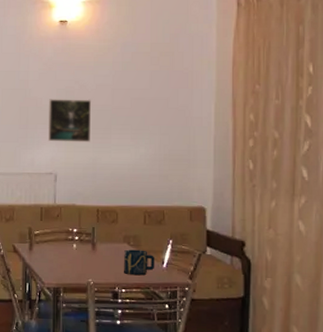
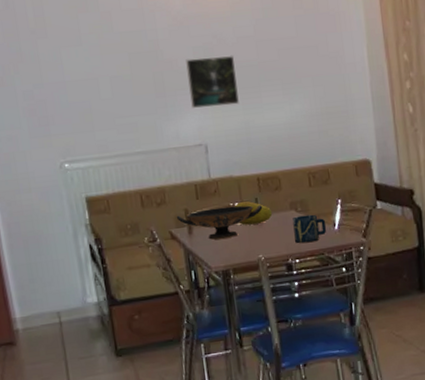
decorative bowl: none [20,230,98,259] -> present [176,205,263,240]
fruit: none [72,229,106,251] -> present [234,201,273,225]

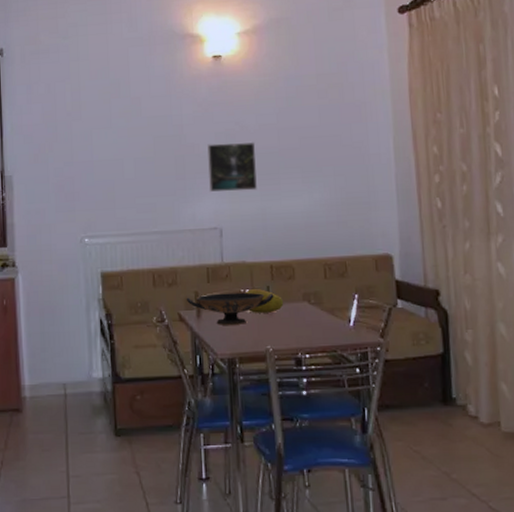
cup: present [292,214,327,243] -> none [305,308,341,338]

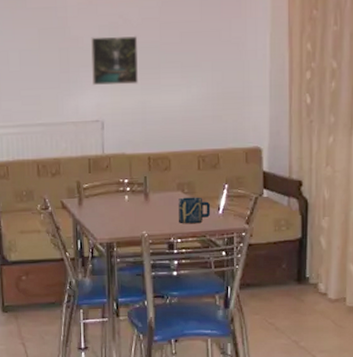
decorative bowl: present [186,292,274,325] -> none [68,182,151,213]
fruit: present [245,289,284,313] -> none [123,179,160,202]
cup: none [305,308,341,338] -> present [178,197,211,224]

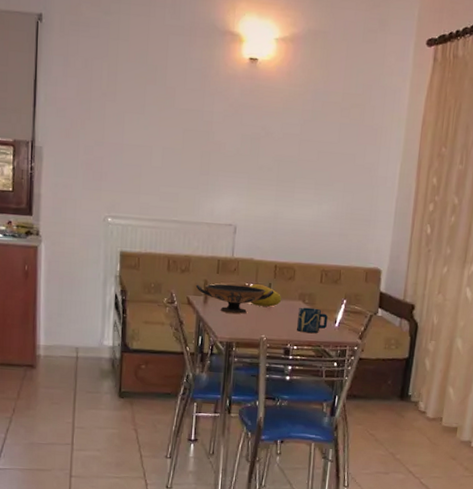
decorative bowl: none [68,182,151,213] -> present [195,284,274,314]
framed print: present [91,35,138,86] -> none [230,144,278,195]
fruit: none [123,179,160,202] -> present [249,284,282,307]

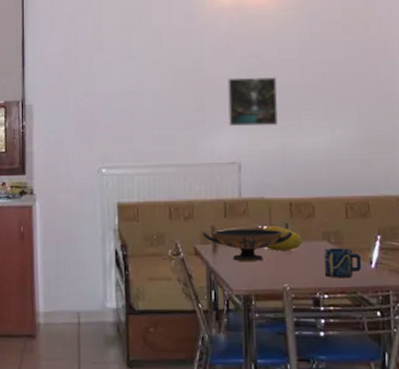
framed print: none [230,144,278,195] -> present [228,76,278,127]

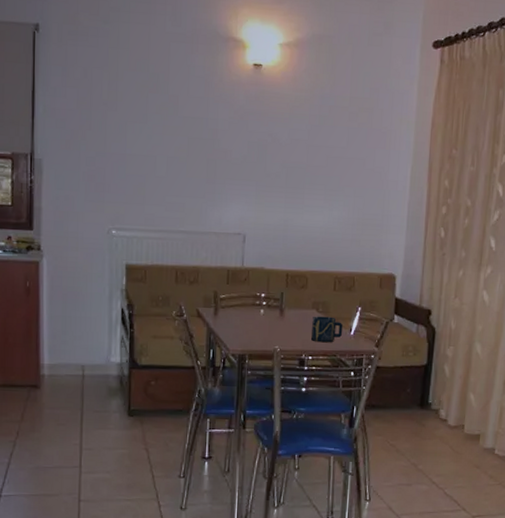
decorative bowl: present [202,229,293,261] -> none [205,294,287,325]
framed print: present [228,76,278,127] -> none [238,152,285,202]
fruit: present [262,226,303,250] -> none [260,294,295,317]

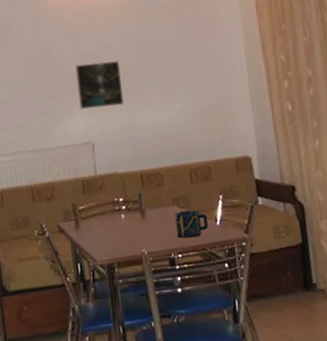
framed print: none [238,152,285,202] -> present [75,60,124,109]

